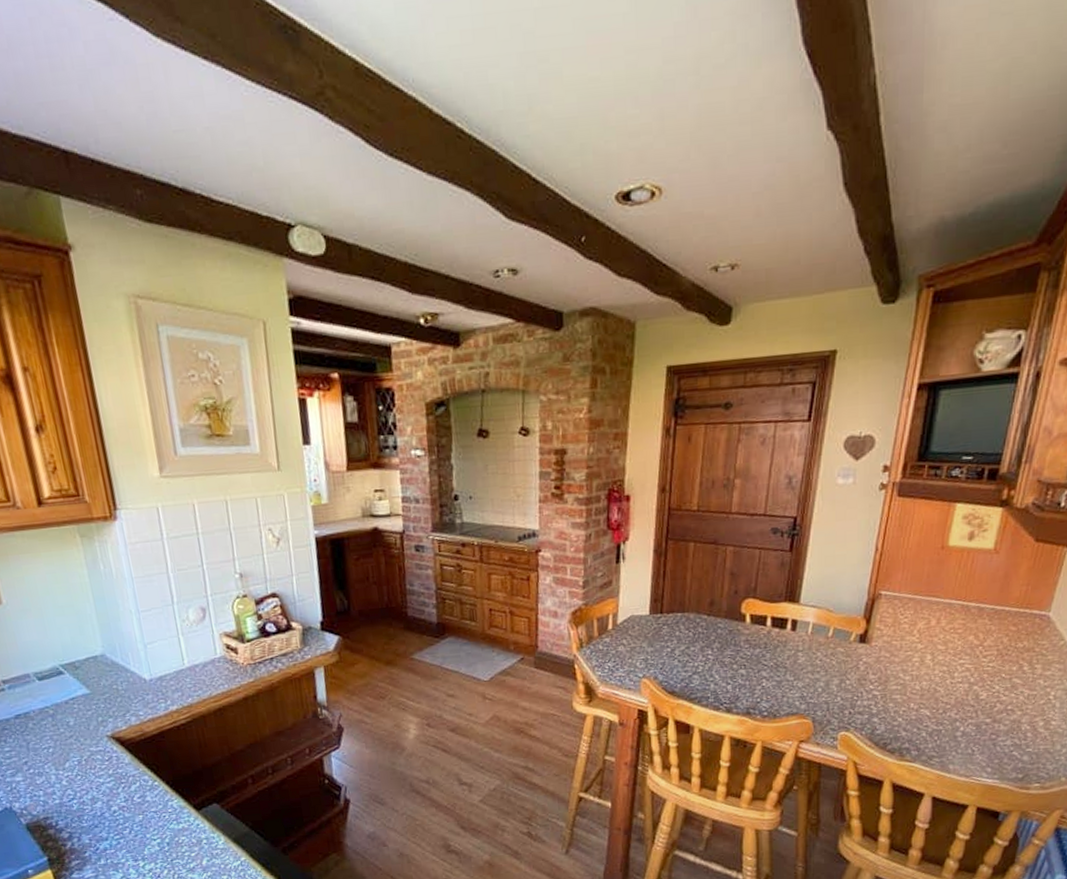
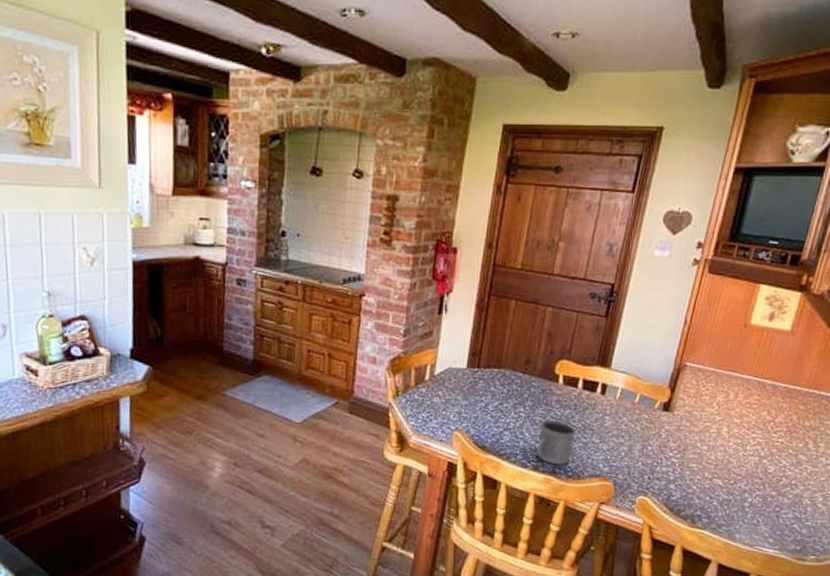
mug: none [728,660,768,707] -> present [536,420,576,466]

